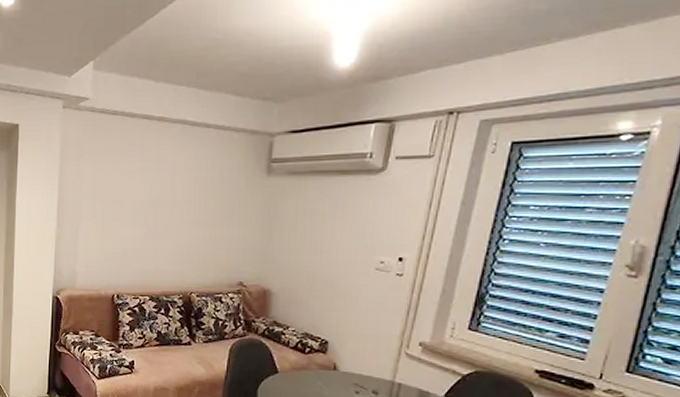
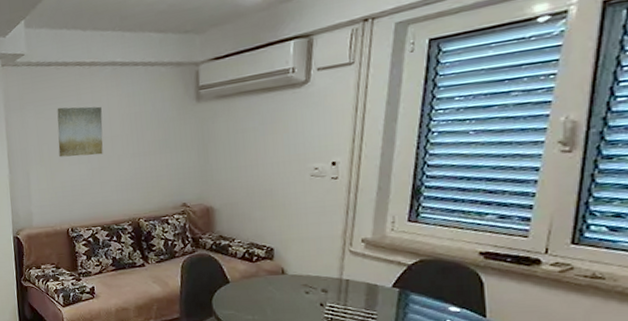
wall art: none [113,161,165,218] -> present [57,106,103,158]

